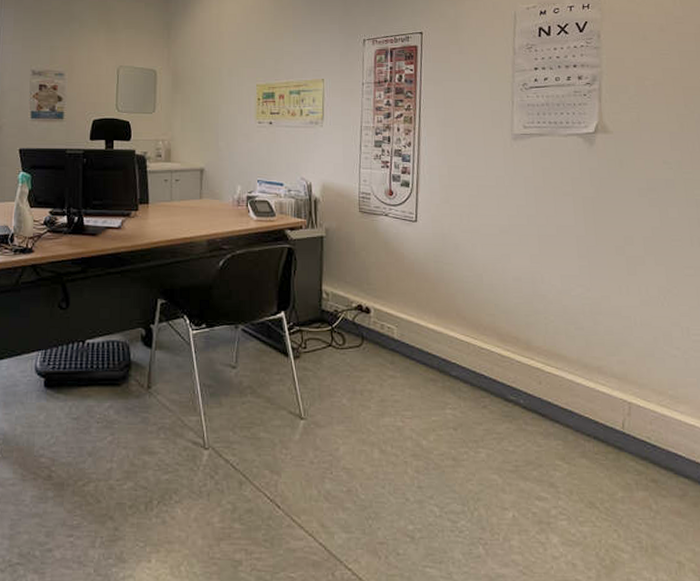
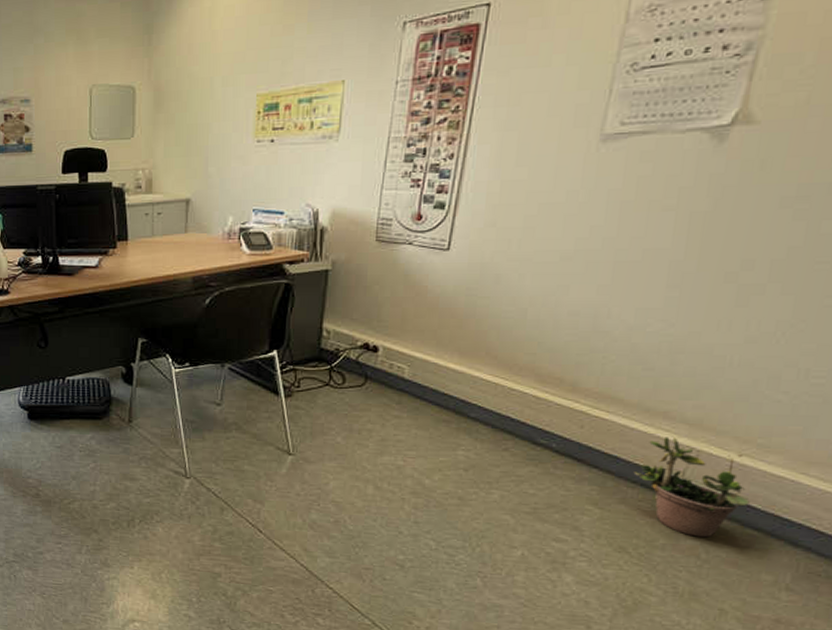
potted plant: none [586,390,676,488] -> present [633,437,750,538]

